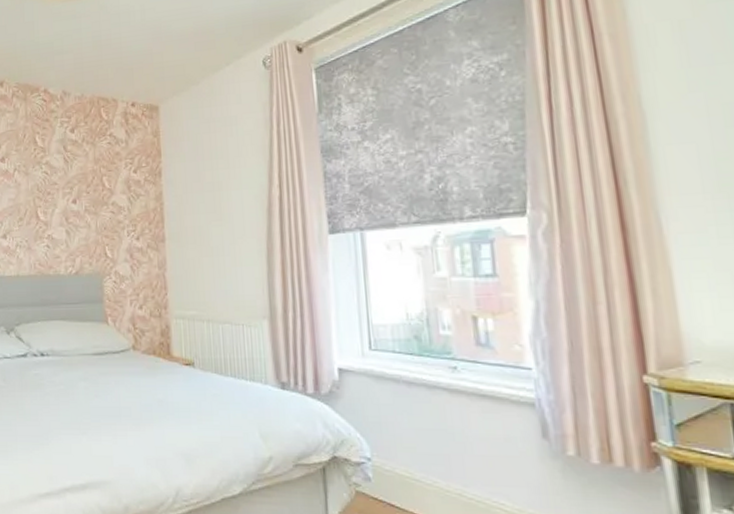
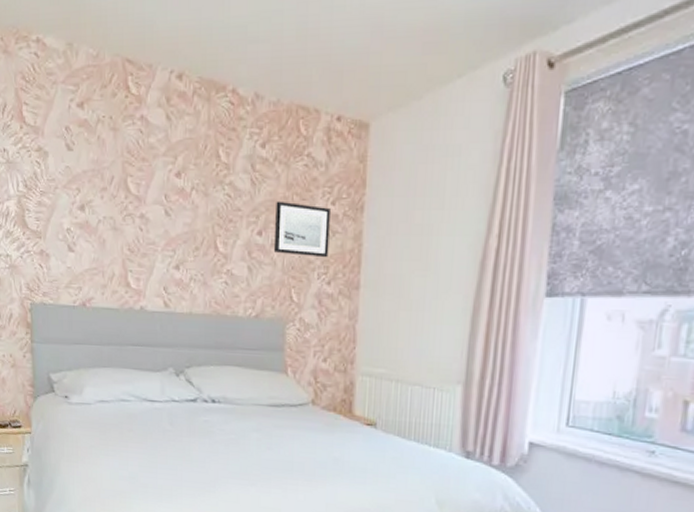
wall art: none [86,173,135,218] -> present [273,201,330,258]

